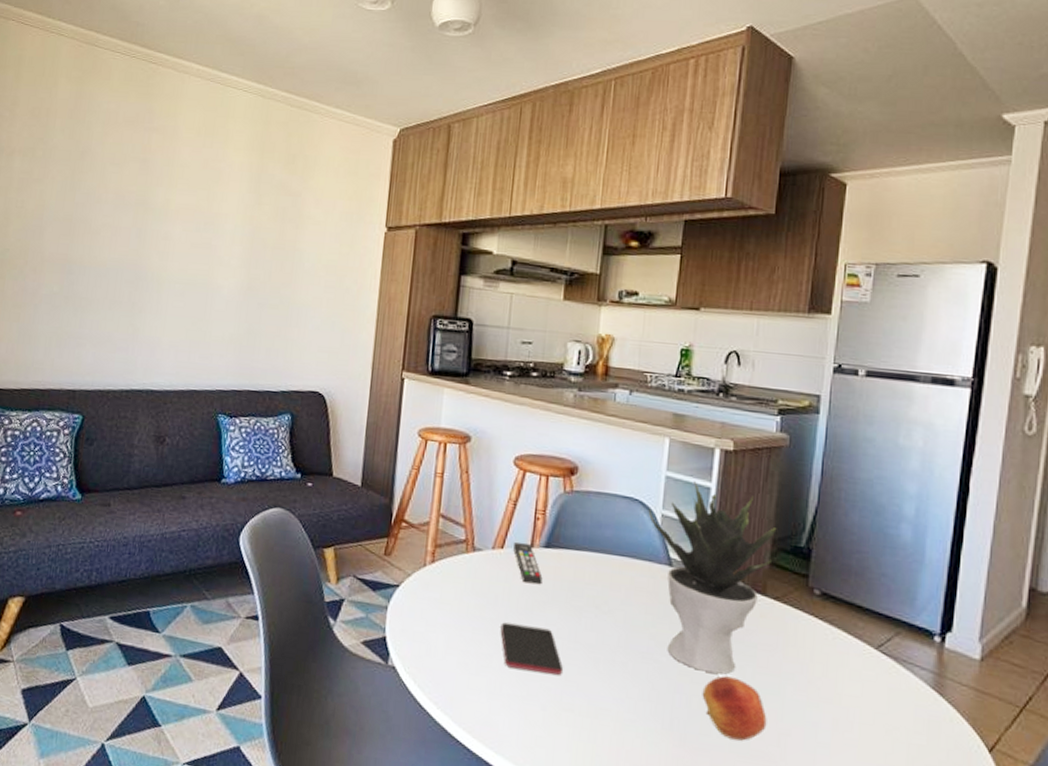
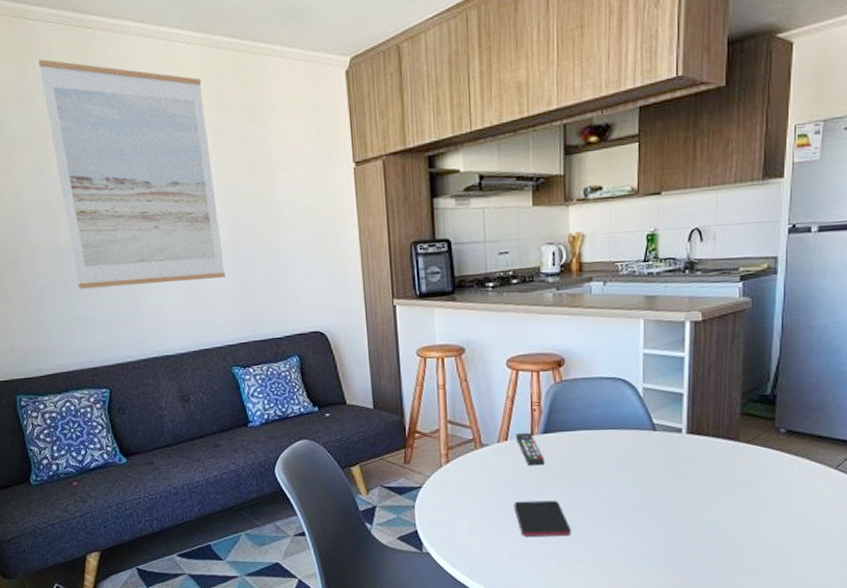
wall art: none [78,84,250,319] -> present [38,59,225,289]
potted plant: present [648,480,777,674] -> none [630,353,745,512]
fruit: present [702,675,767,741] -> none [690,512,746,561]

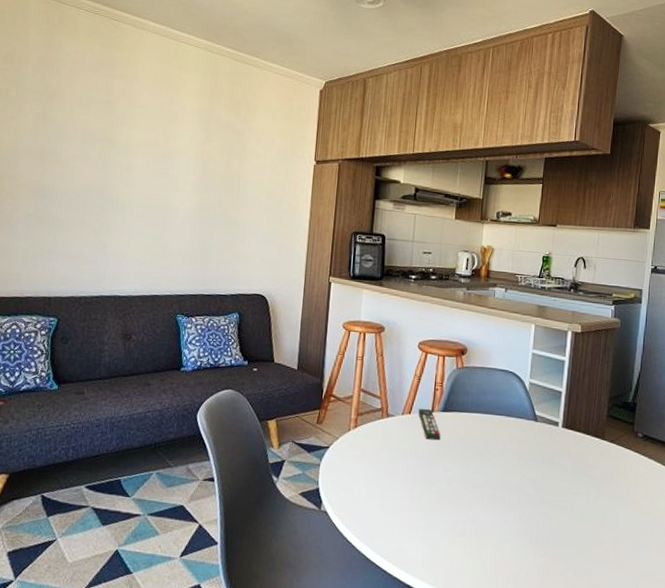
wall art: present [38,59,225,289] -> none [51,36,201,236]
smartphone: present [514,500,571,537] -> none [409,471,457,509]

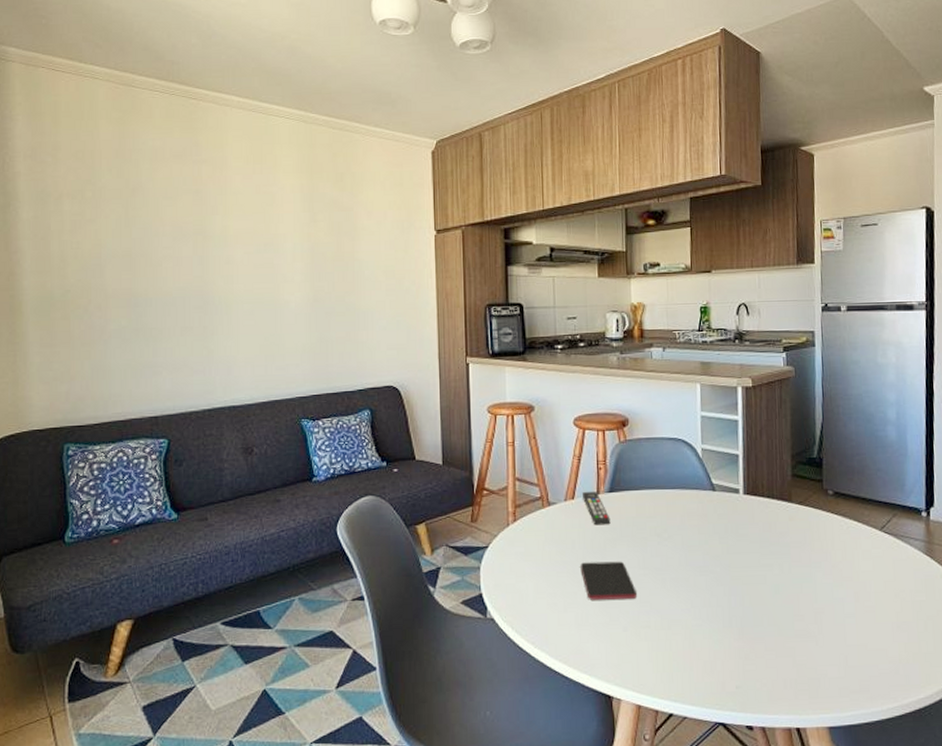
smartphone: none [409,471,457,509] -> present [580,561,637,600]

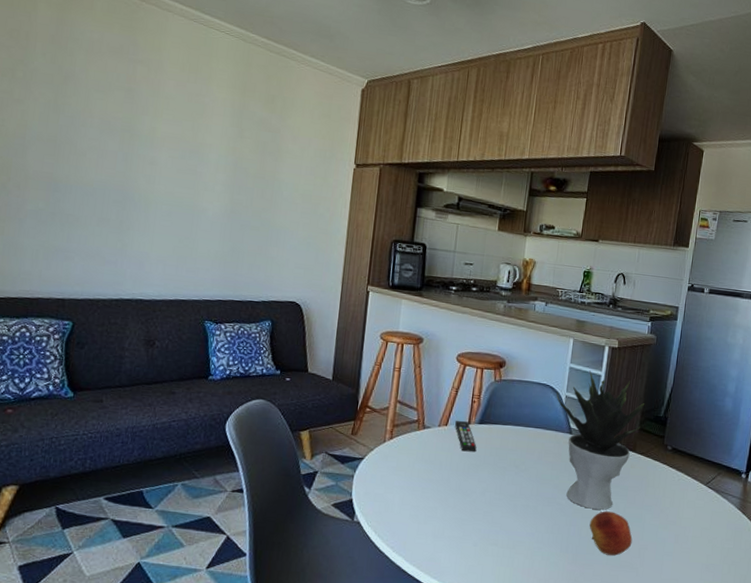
smartphone: present [580,561,637,600] -> none [444,482,490,519]
potted plant: none [690,416,794,574] -> present [556,370,645,510]
fruit: none [751,574,805,625] -> present [589,511,633,556]

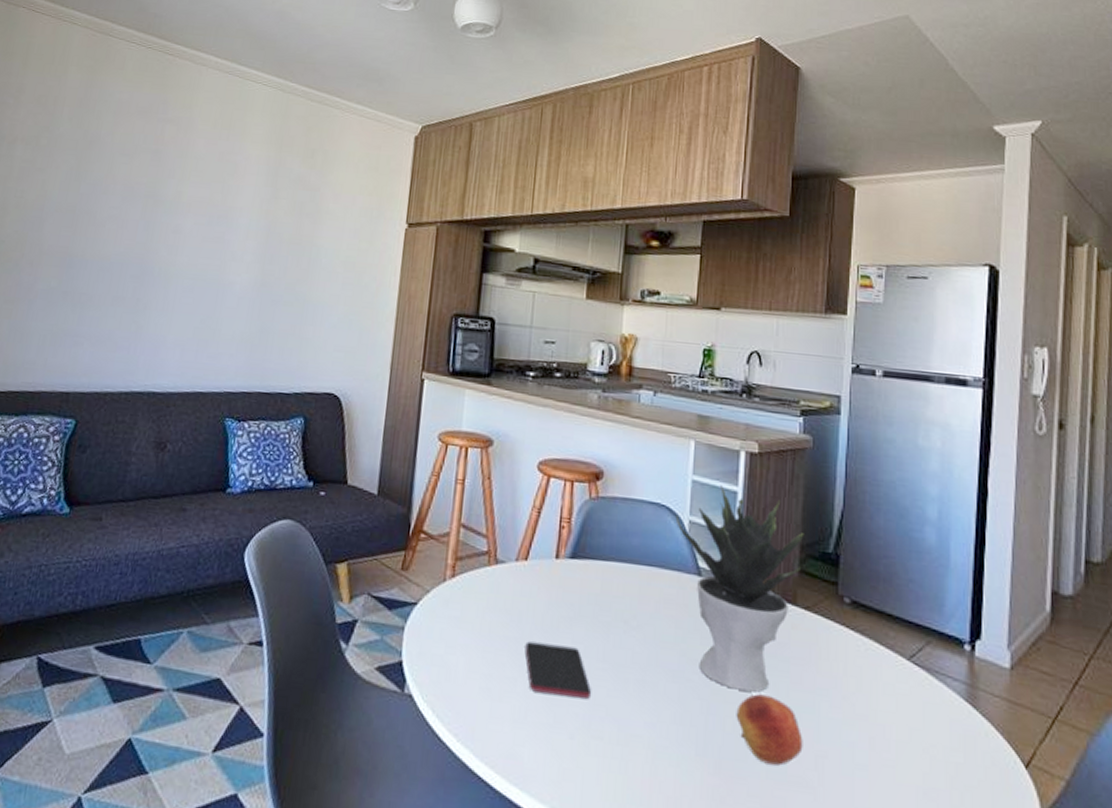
smartphone: none [444,482,490,519] -> present [525,641,591,699]
remote control: present [455,421,477,452] -> none [538,553,569,599]

